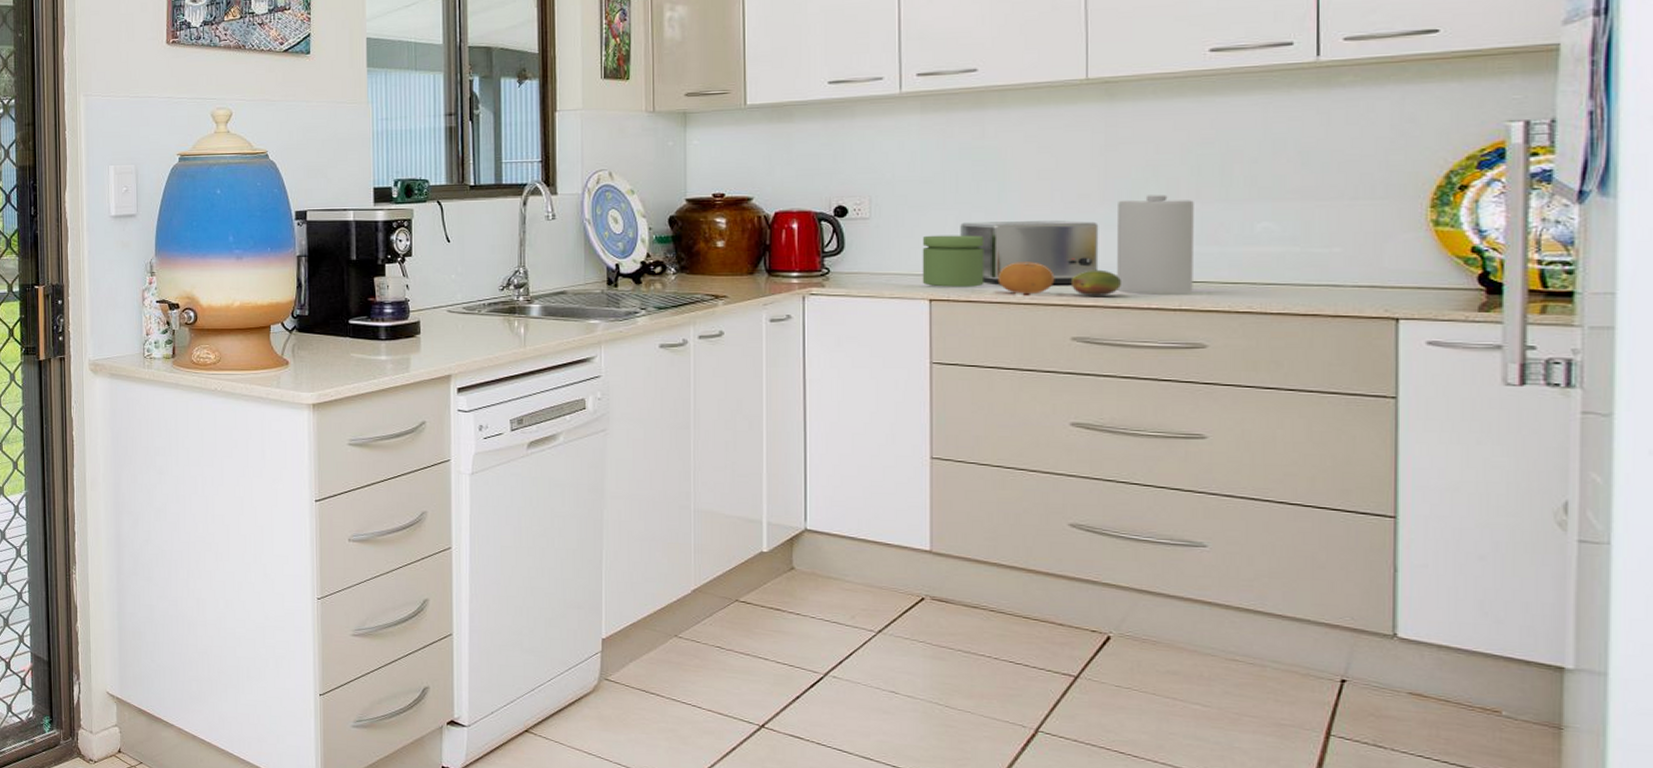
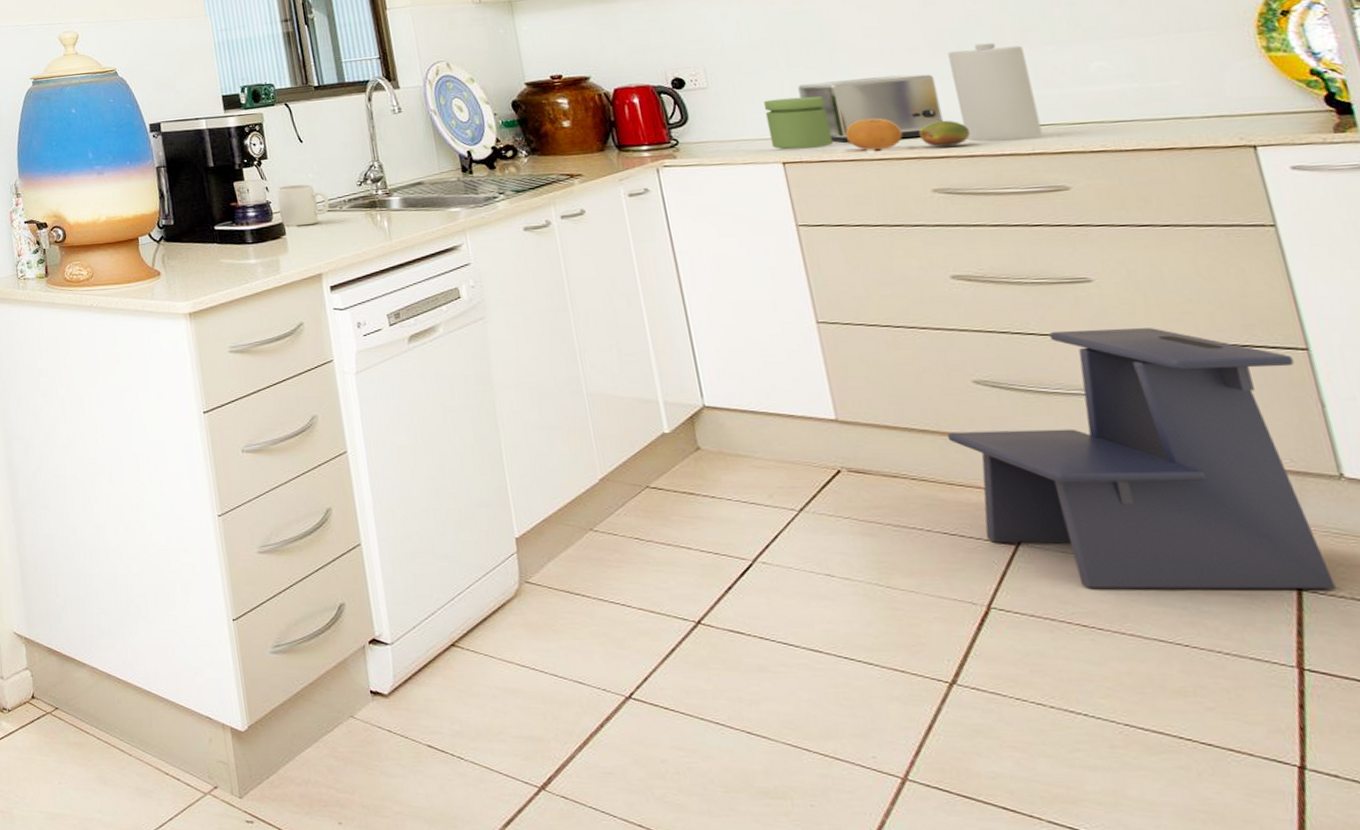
mug: none [416,284,468,326] -> present [276,184,329,227]
step stool: none [1032,482,1379,735] -> present [946,328,1336,589]

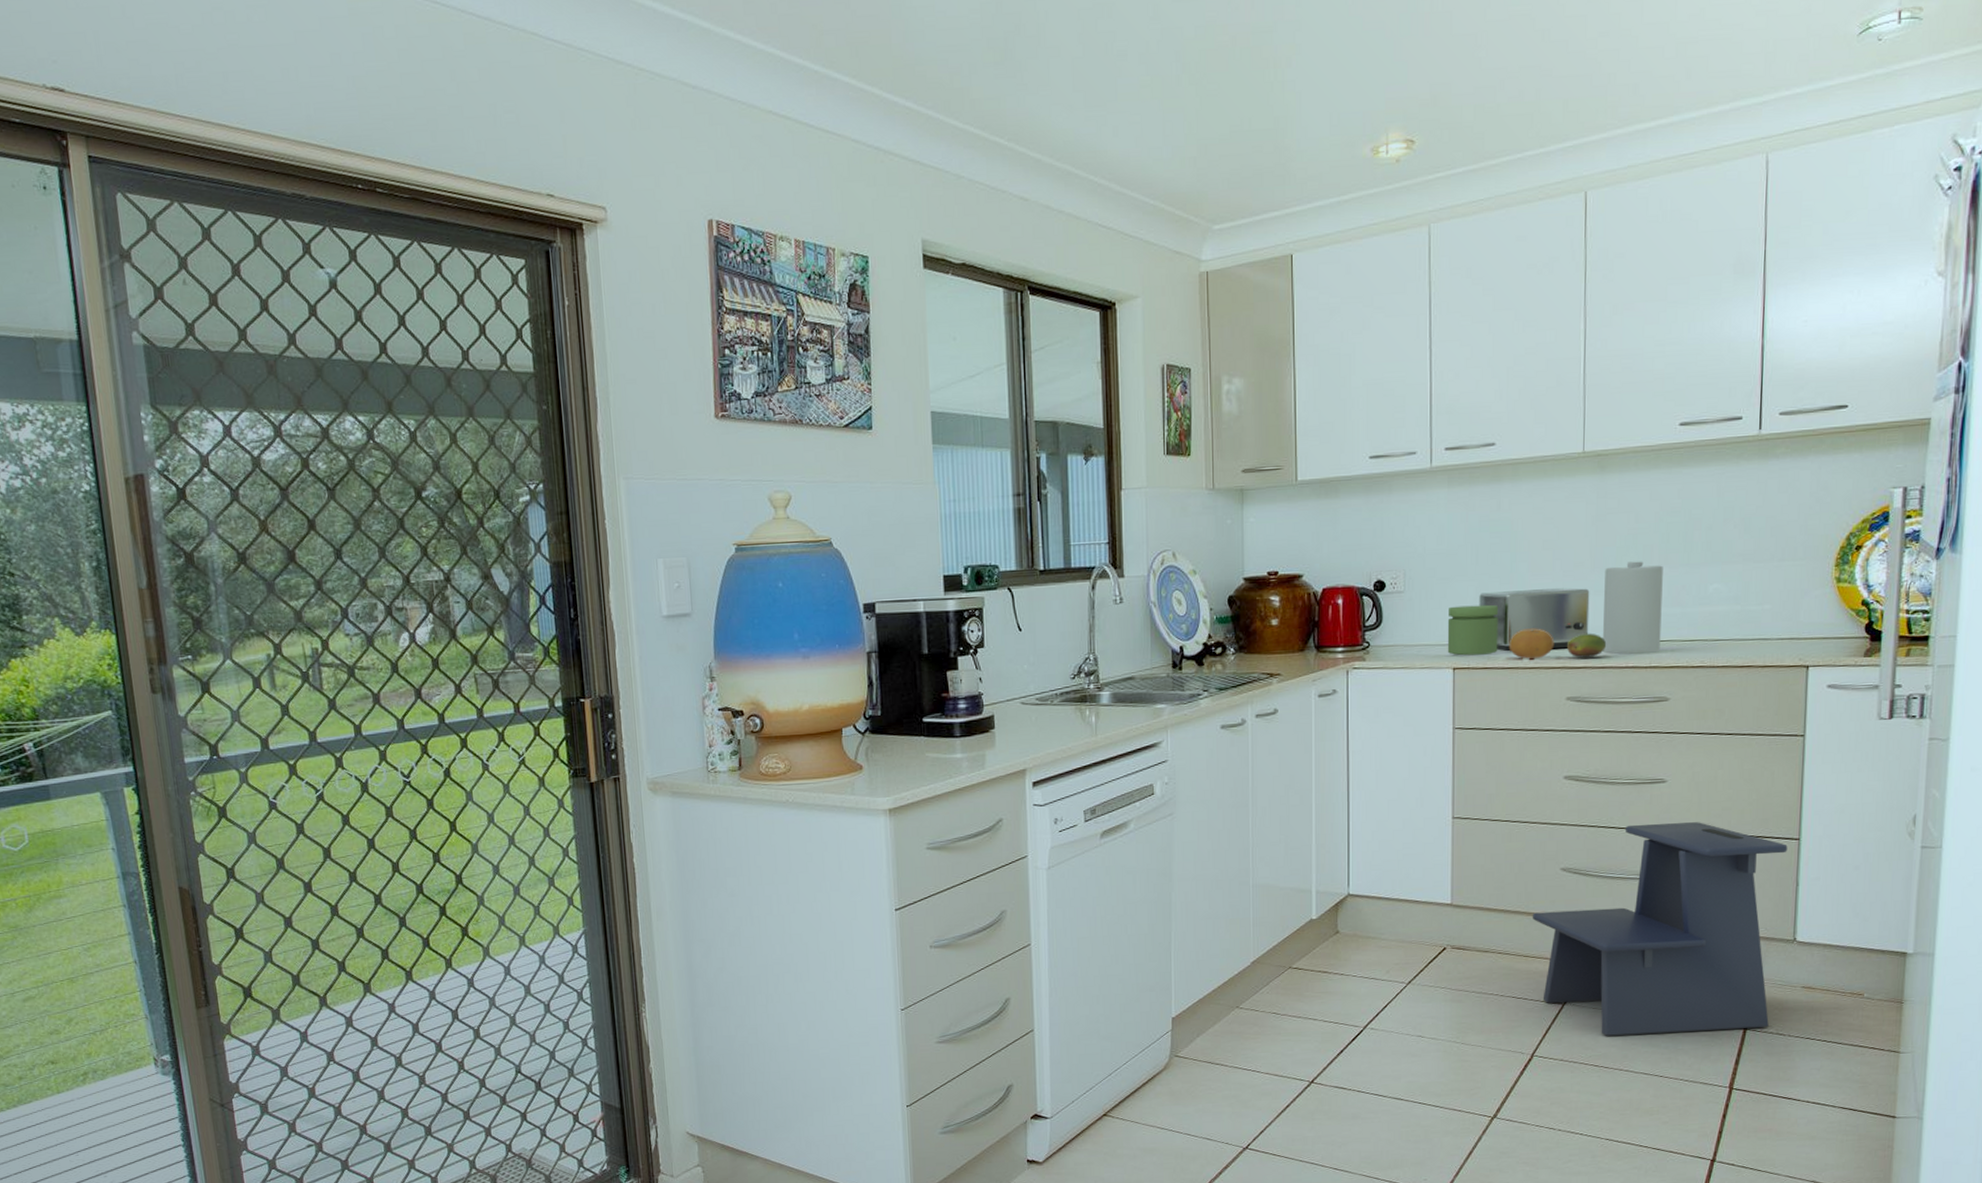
mug: present [276,184,329,227] -> none [989,675,1041,720]

